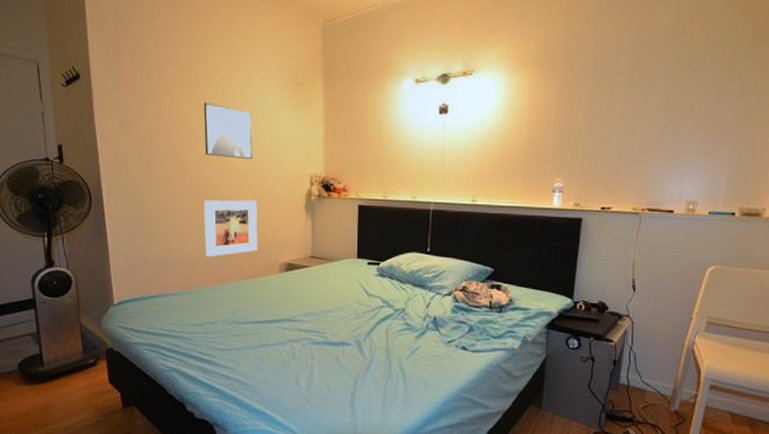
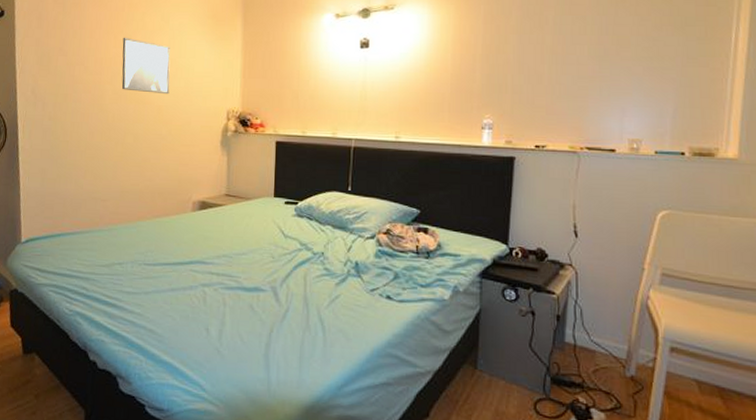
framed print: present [203,200,258,258] -> none [117,135,172,194]

